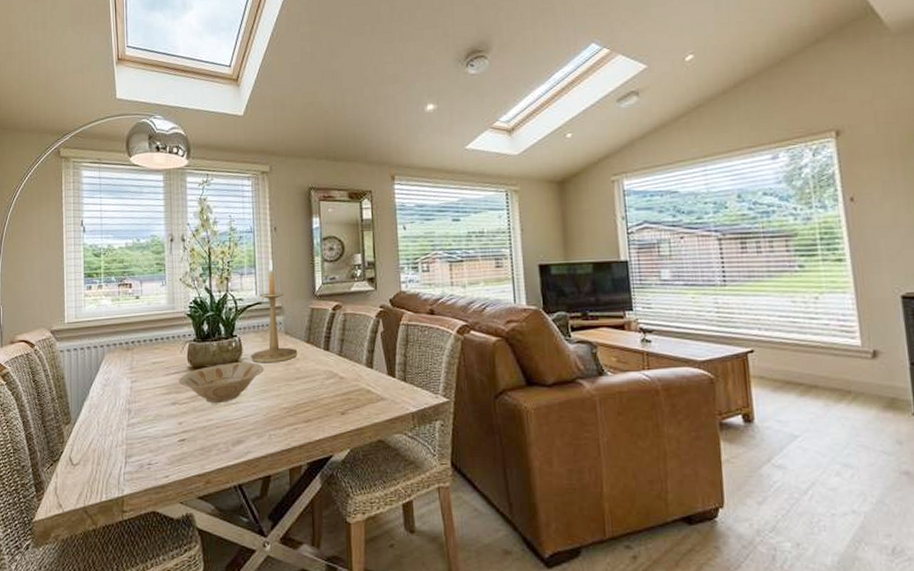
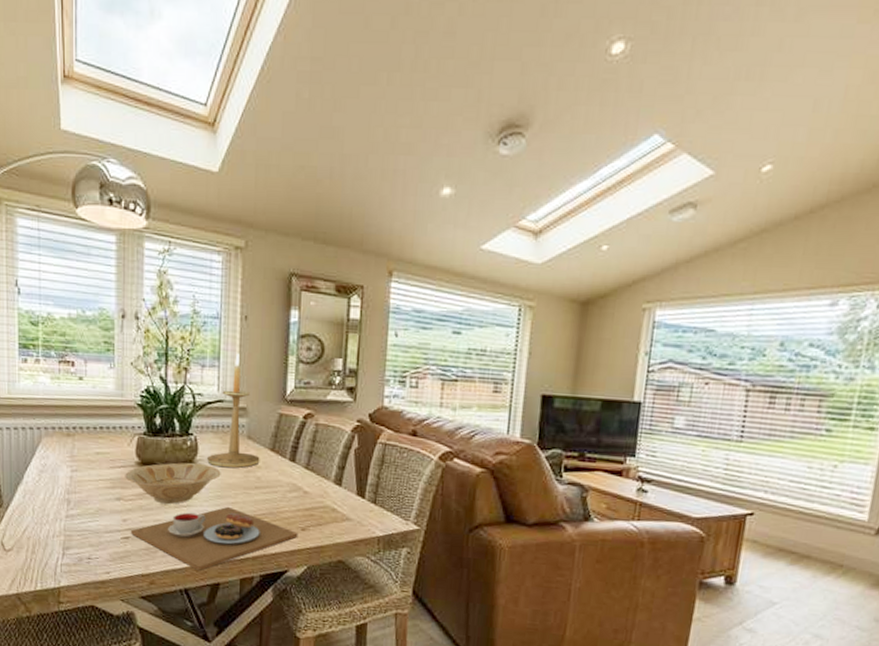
place setting: none [185,399,339,465] -> present [130,506,298,571]

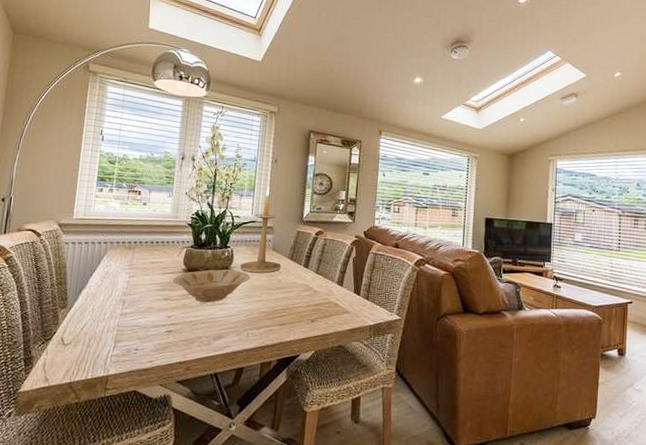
place setting: present [130,506,298,571] -> none [173,303,309,357]

